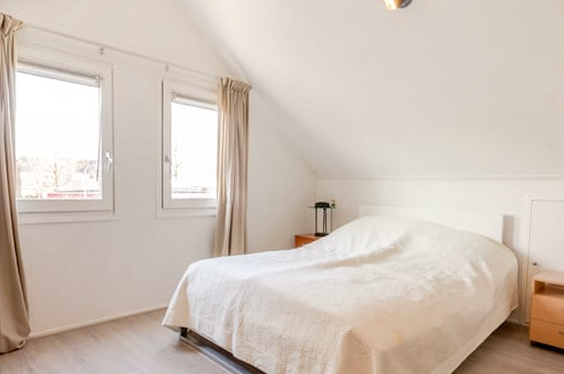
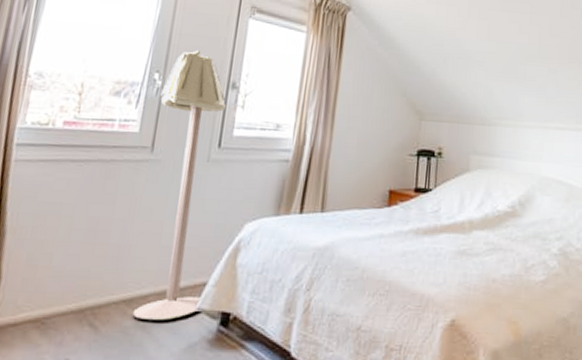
floor lamp: none [113,132,165,333] -> present [132,50,227,320]

